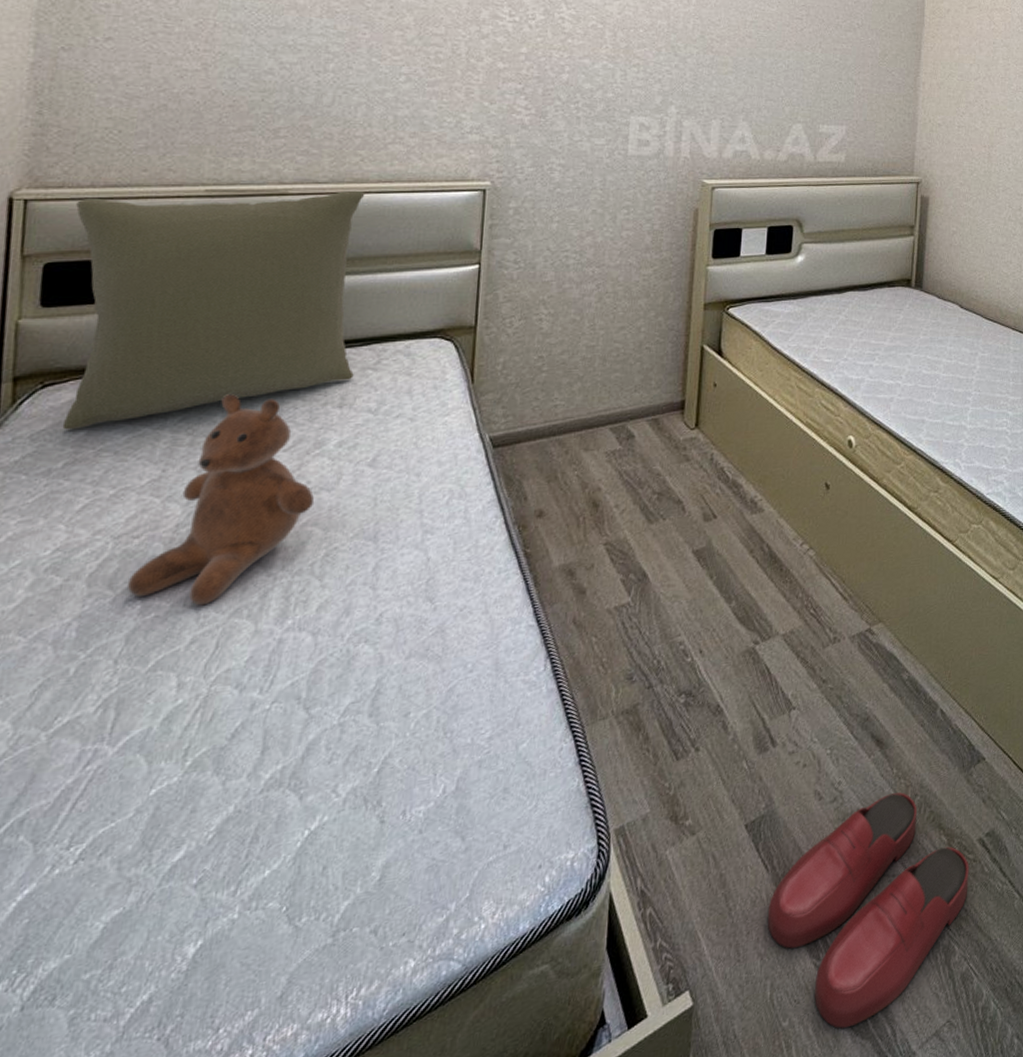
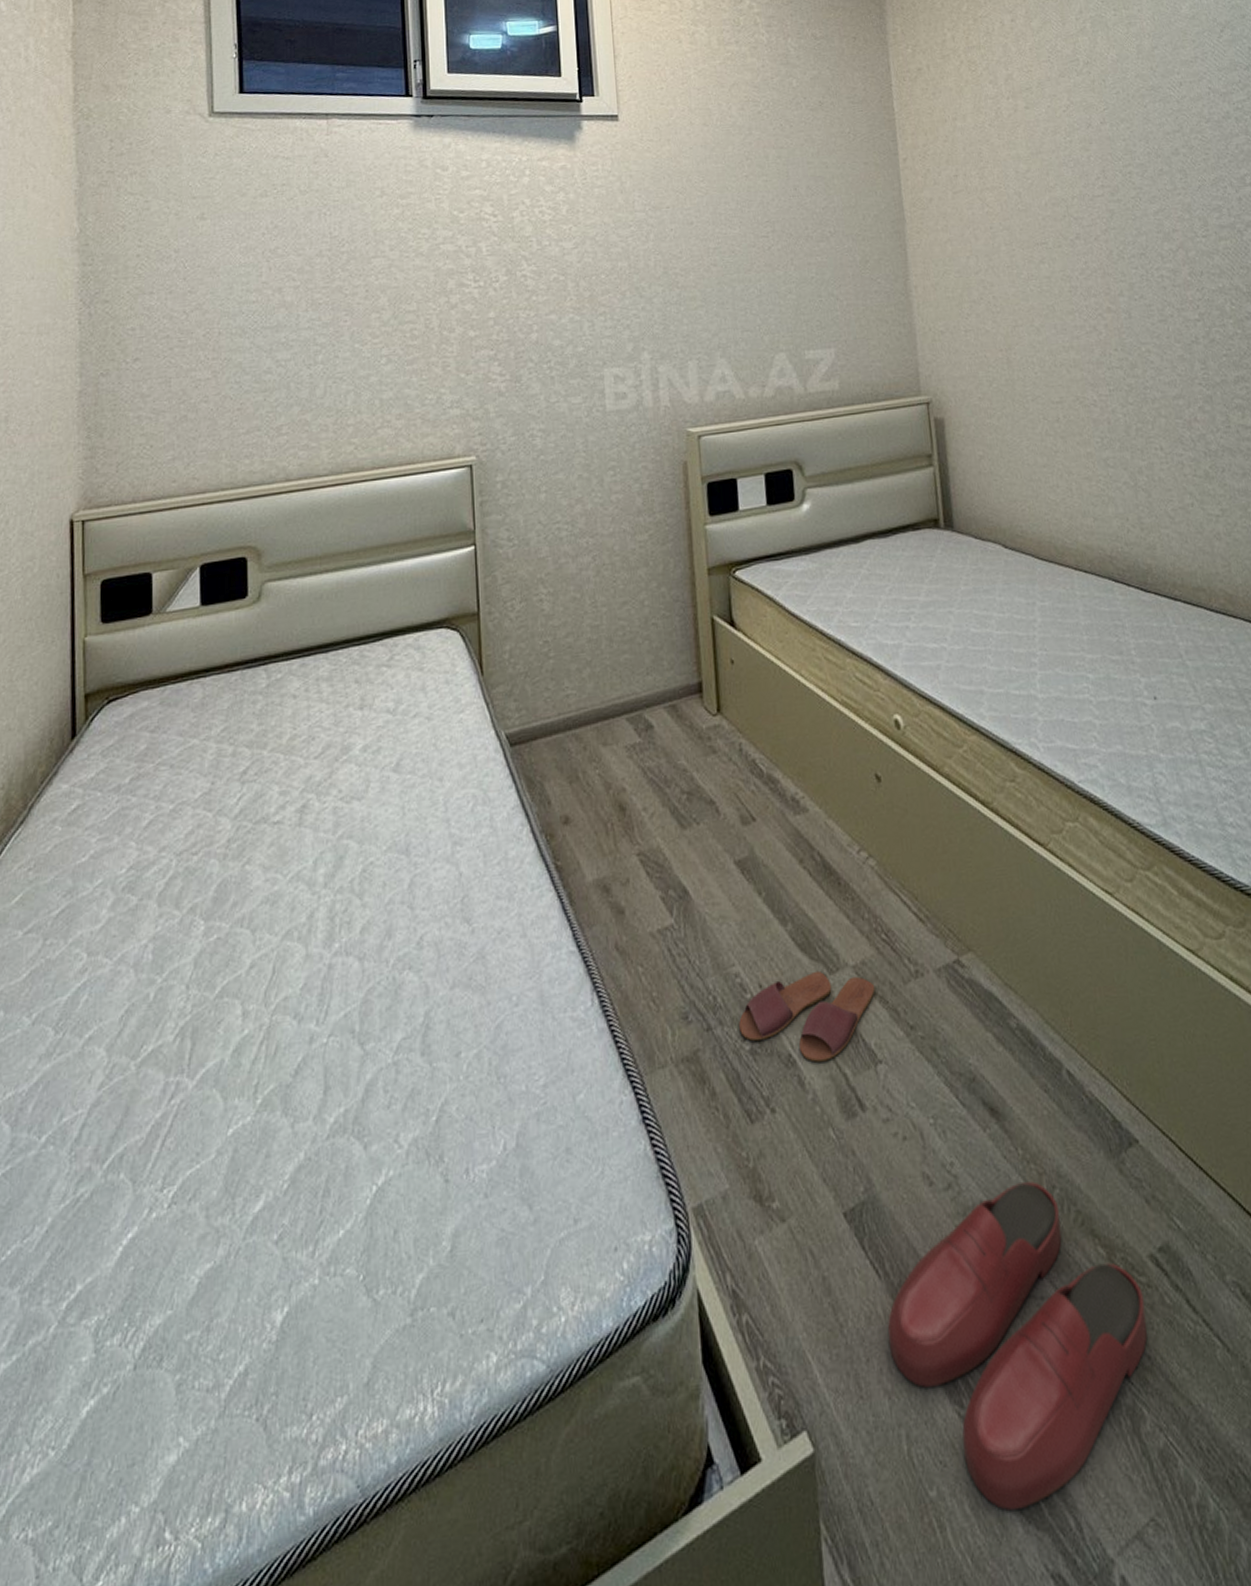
pillow: present [62,191,365,430] -> none [122,480,370,745]
teddy bear: present [126,394,315,606] -> none [191,700,348,927]
slippers: none [677,638,799,711] -> present [739,970,875,1063]

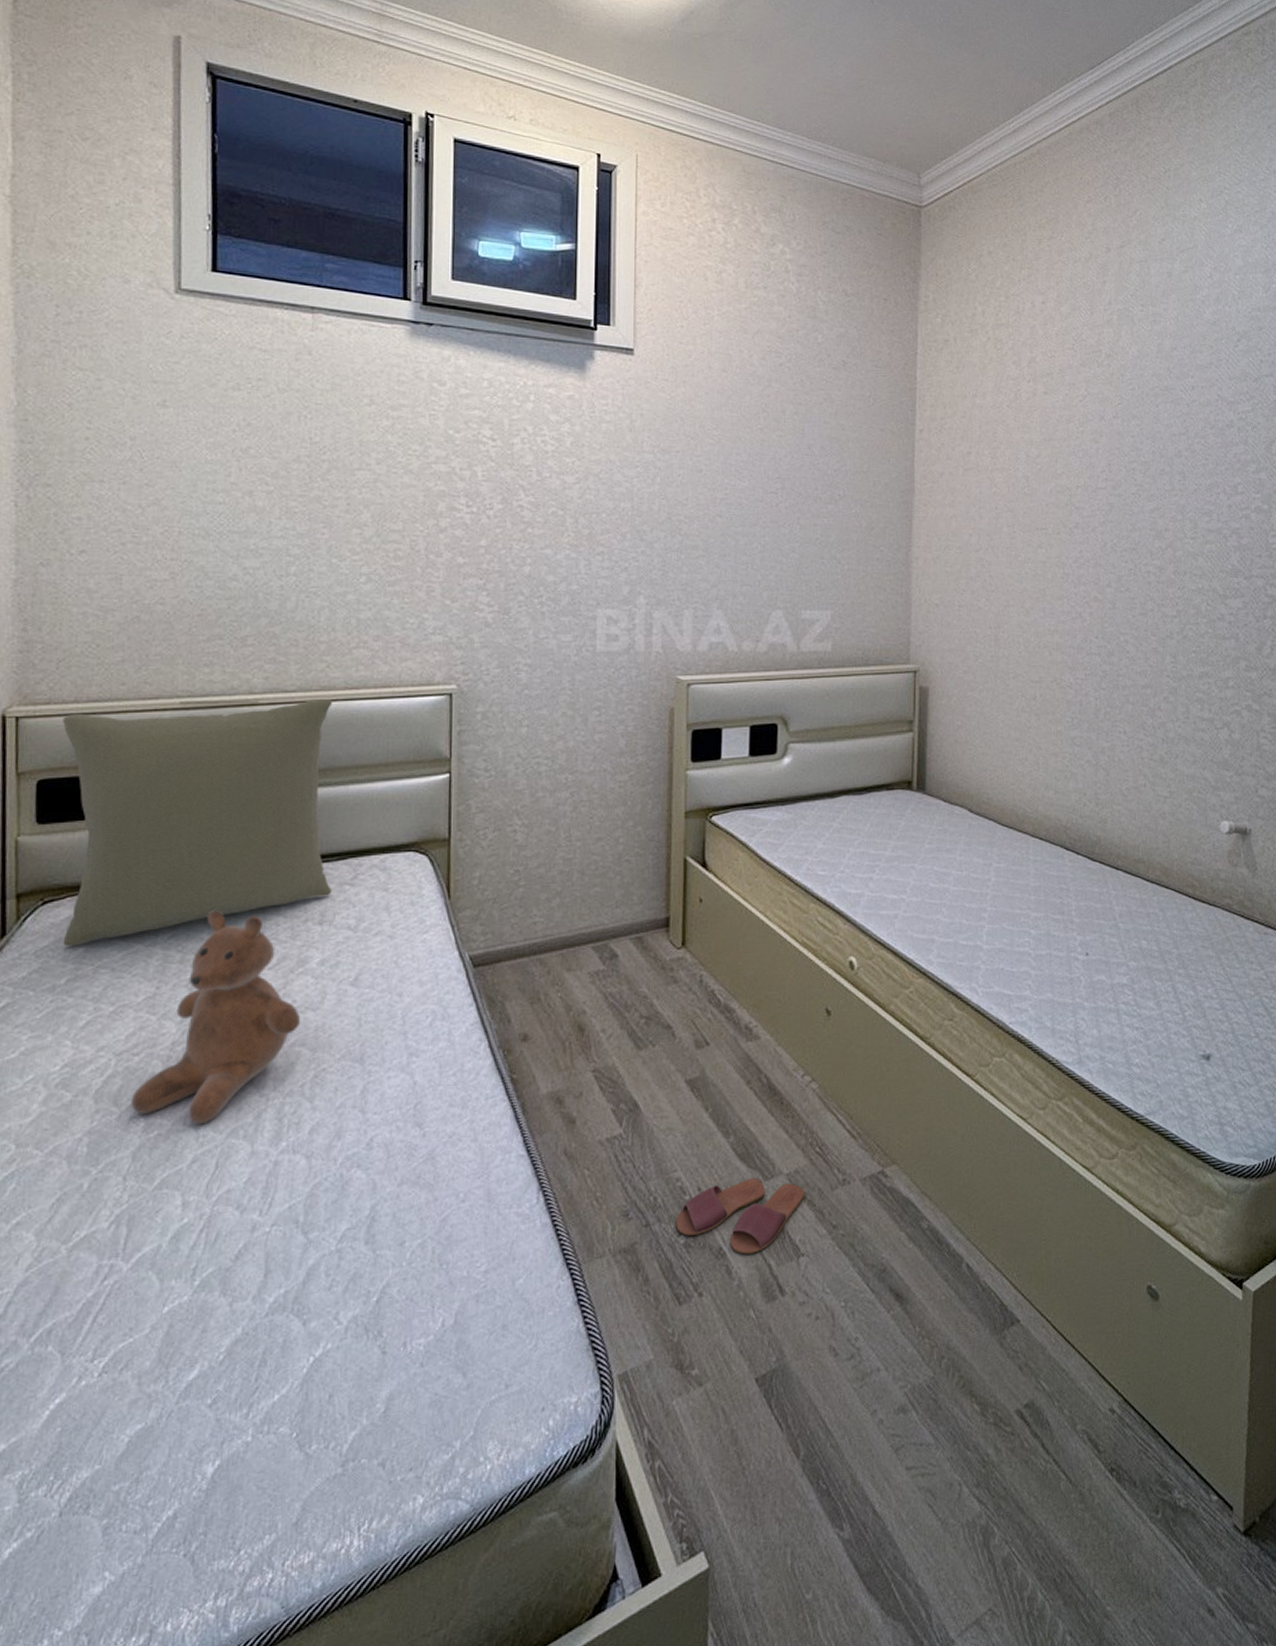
pillow: none [122,480,370,745] -> present [63,699,333,947]
teddy bear: none [191,700,348,927] -> present [130,911,301,1125]
slippers: present [887,1181,1148,1512] -> none [784,1353,1007,1608]

